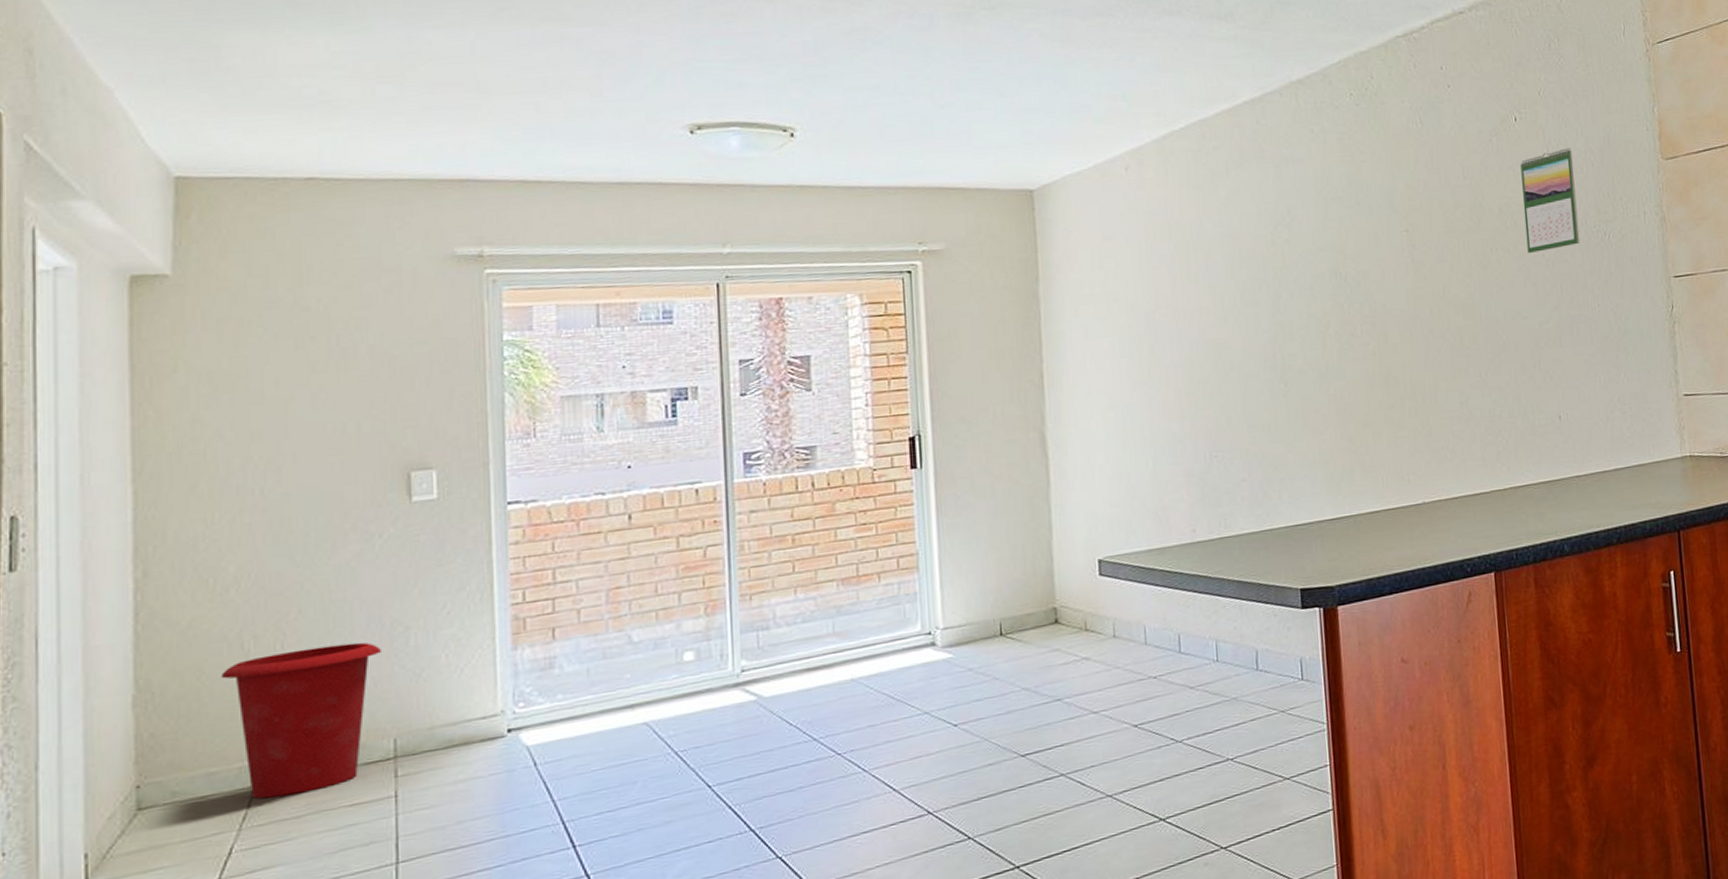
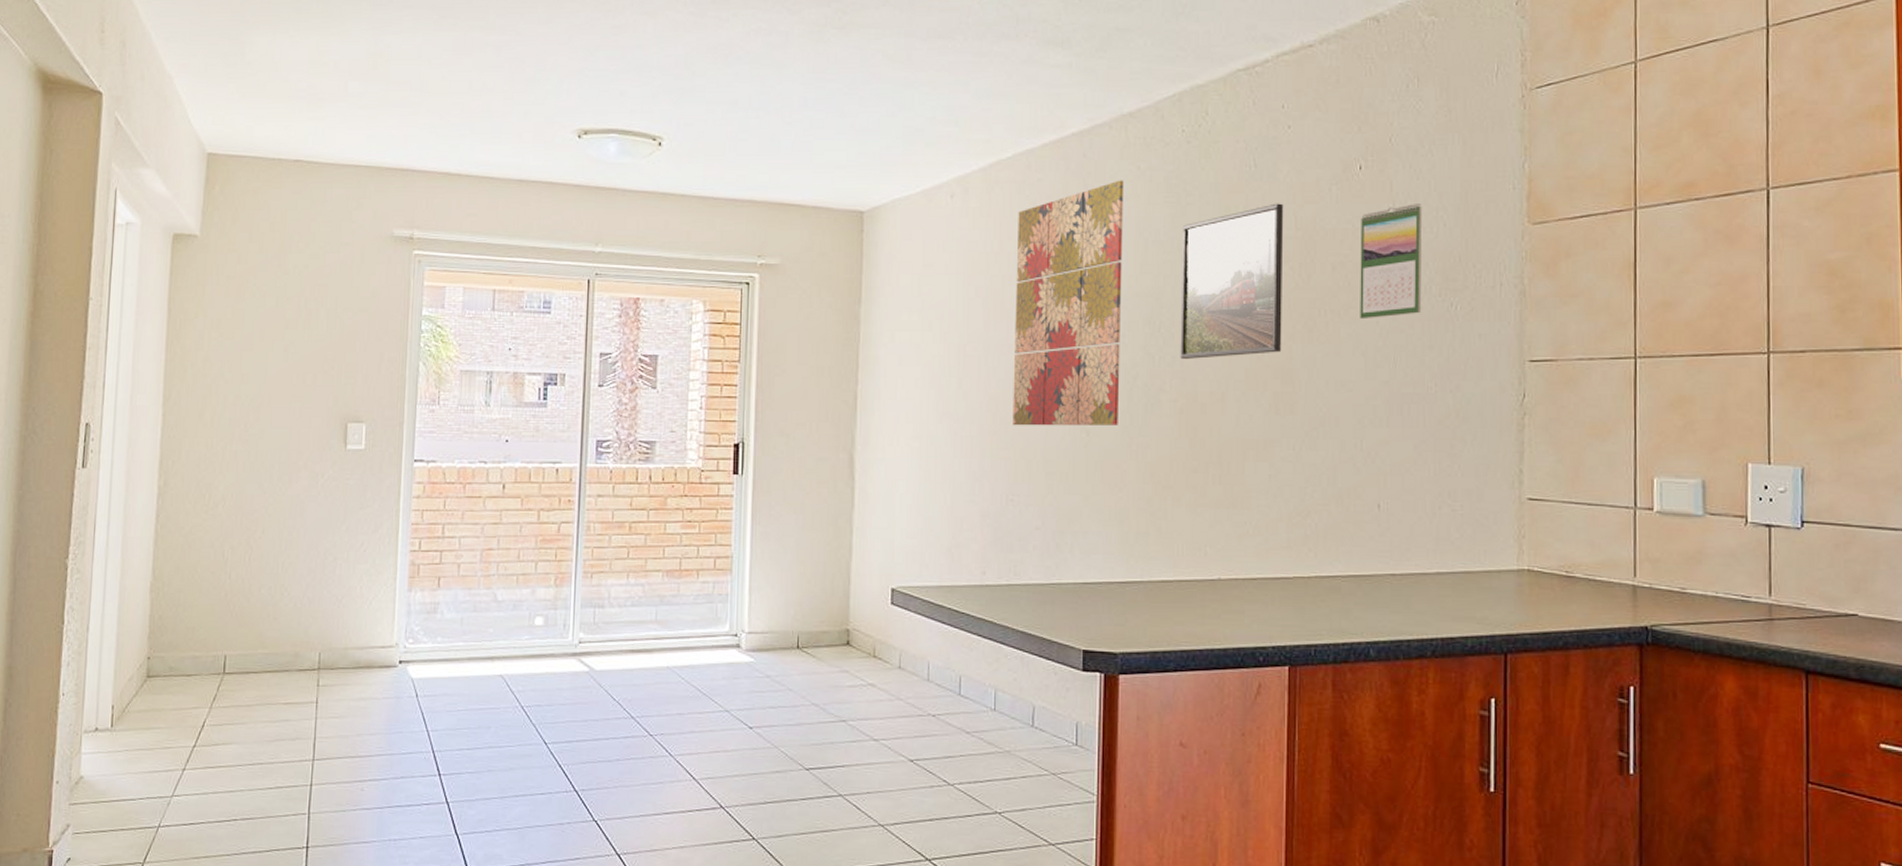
waste bin: present [220,642,383,799] -> none [207,564,317,686]
wall art: none [1196,143,1315,385] -> present [1012,180,1125,426]
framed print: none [1359,155,1461,306] -> present [1180,203,1284,360]

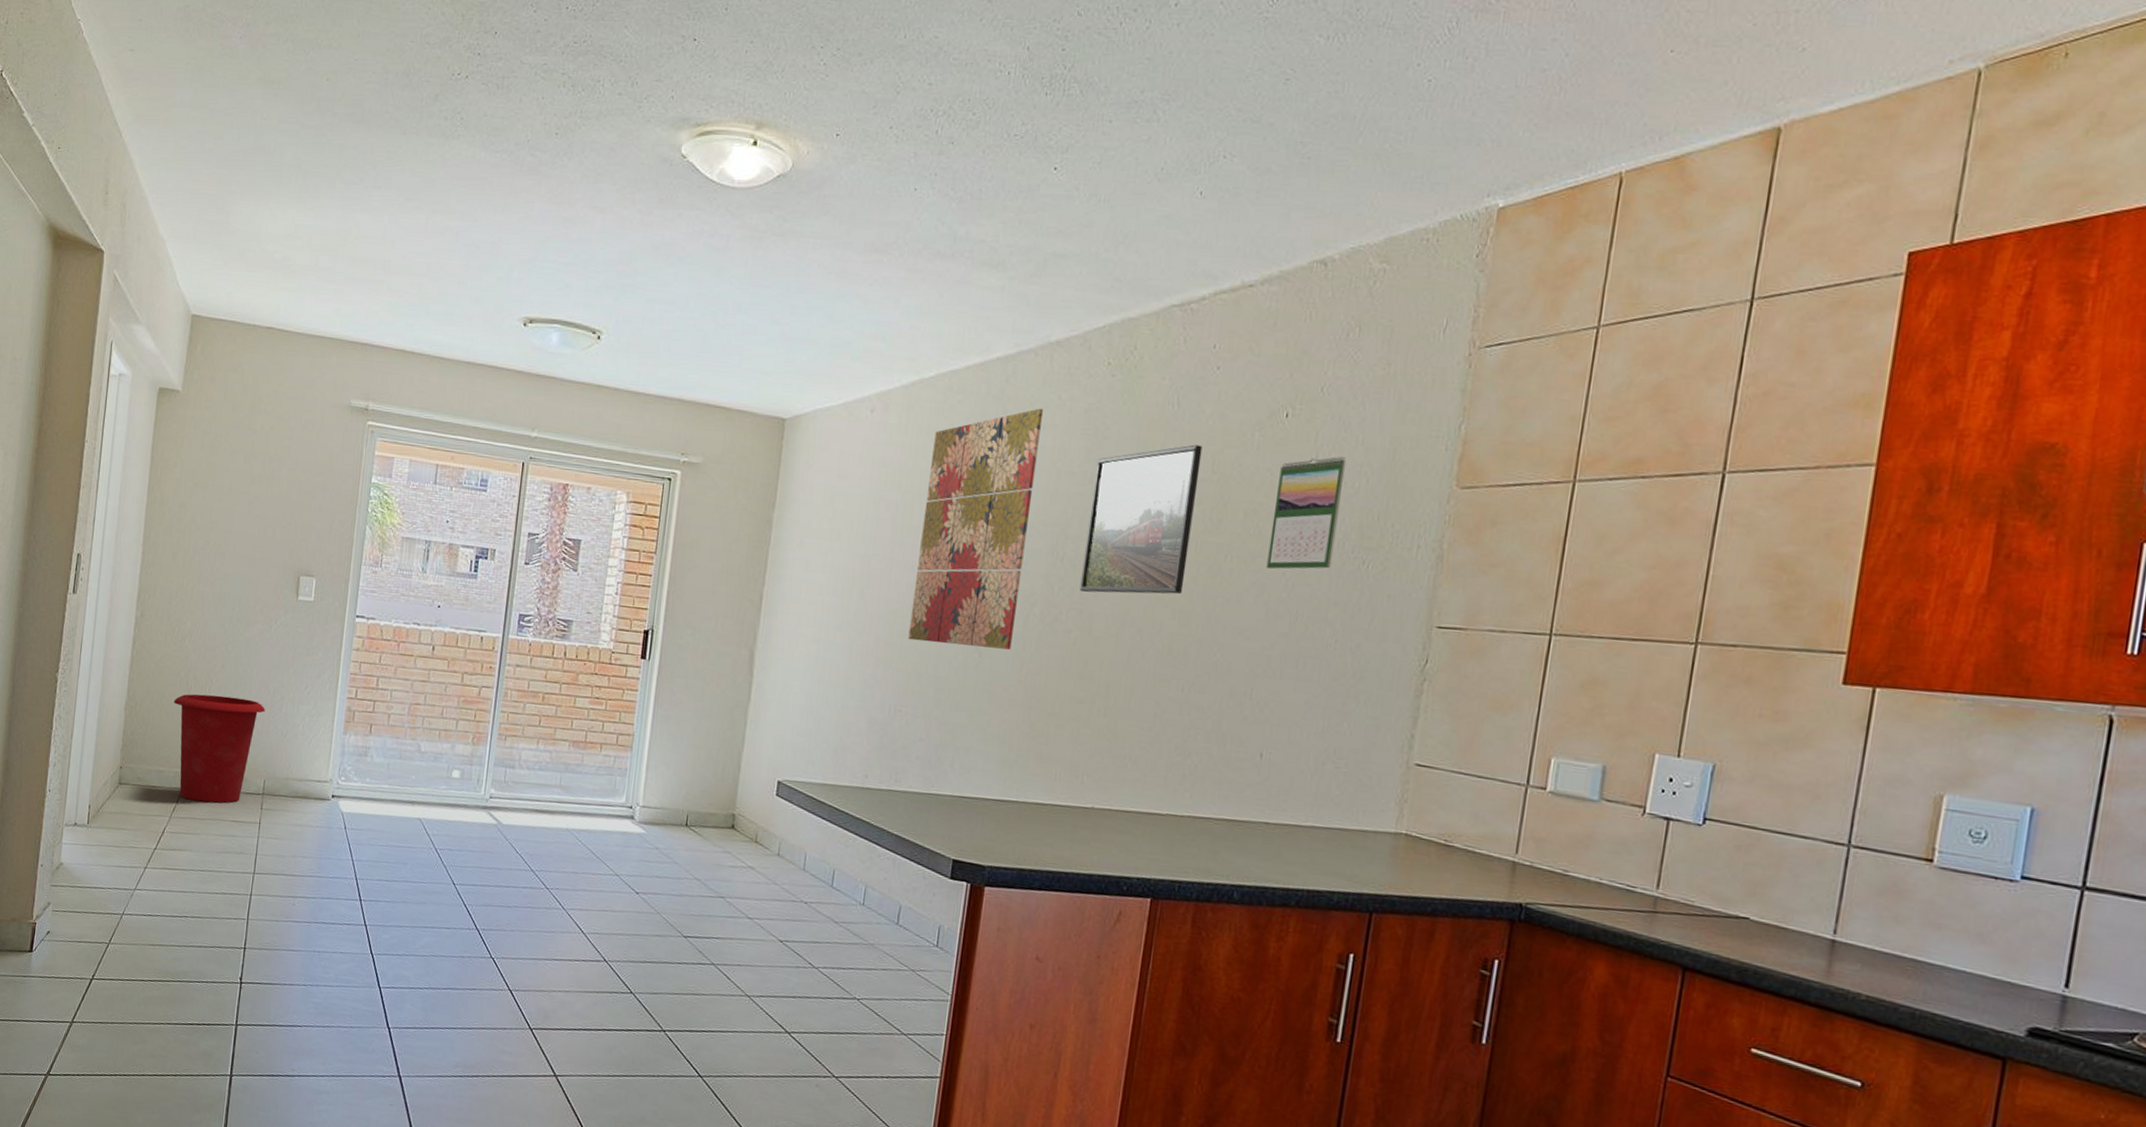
waste bin: none [207,564,317,686] -> present [173,694,266,803]

